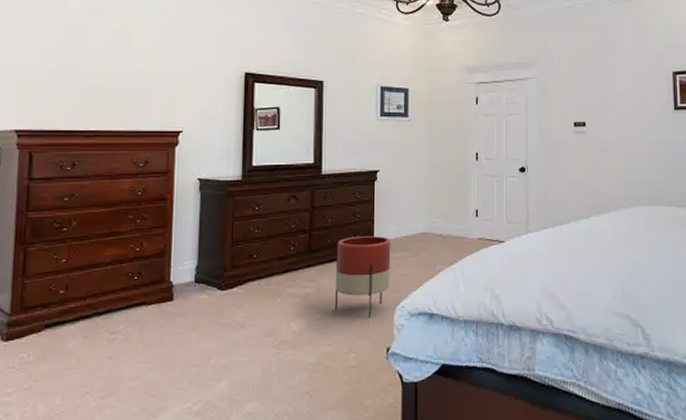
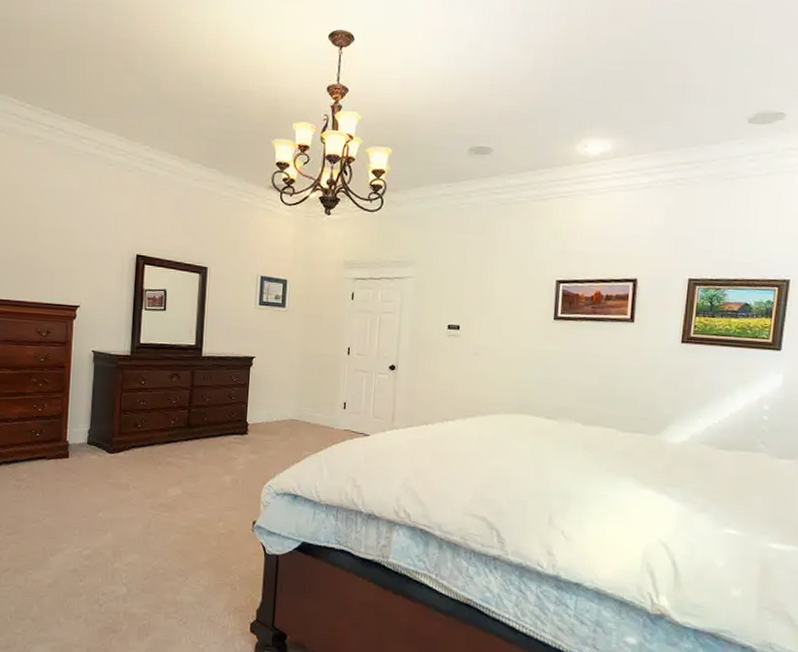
planter: present [334,236,391,318] -> none [208,416,262,493]

